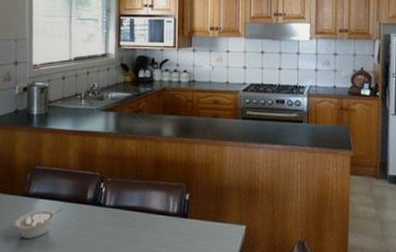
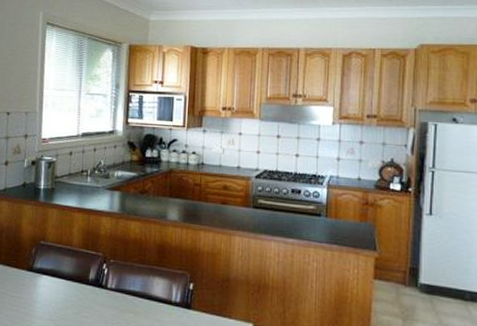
legume: present [14,208,64,239] -> none [18,285,66,315]

